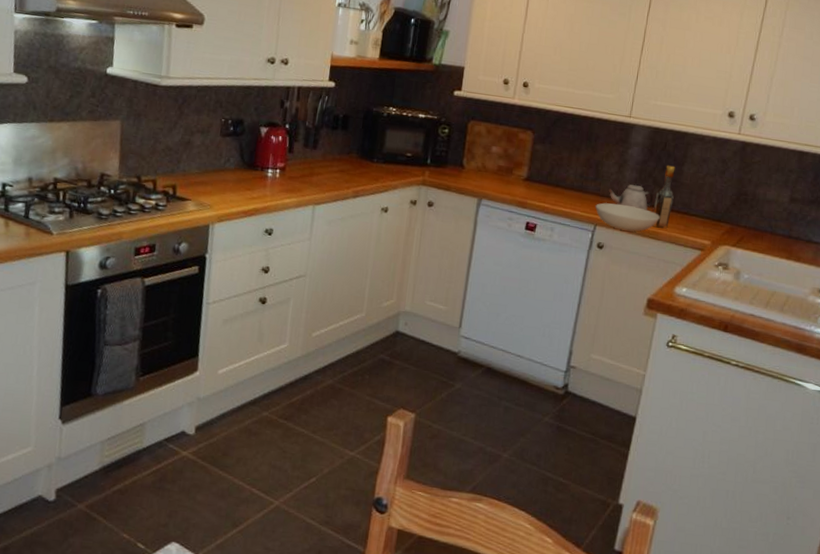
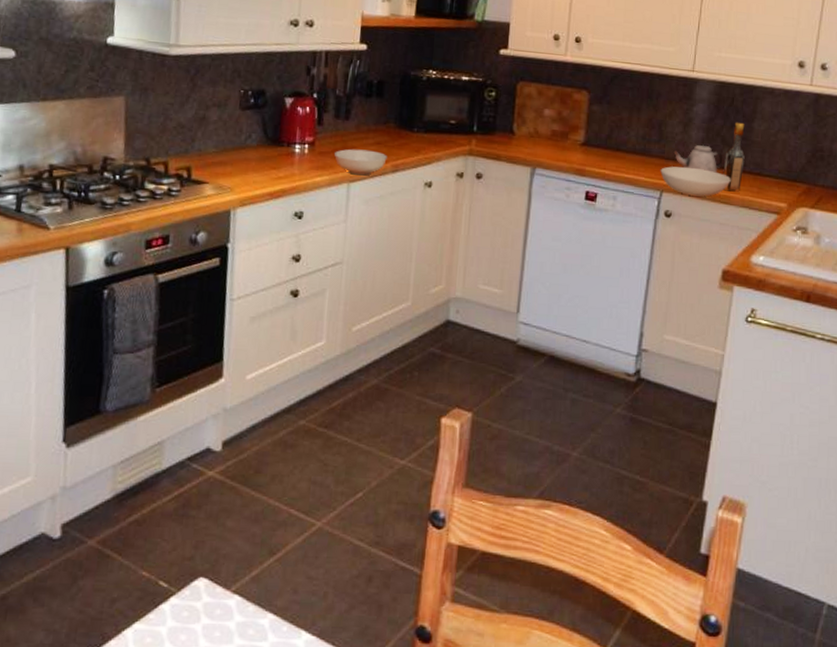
bowl: none [301,175,349,200] -> present [333,148,387,176]

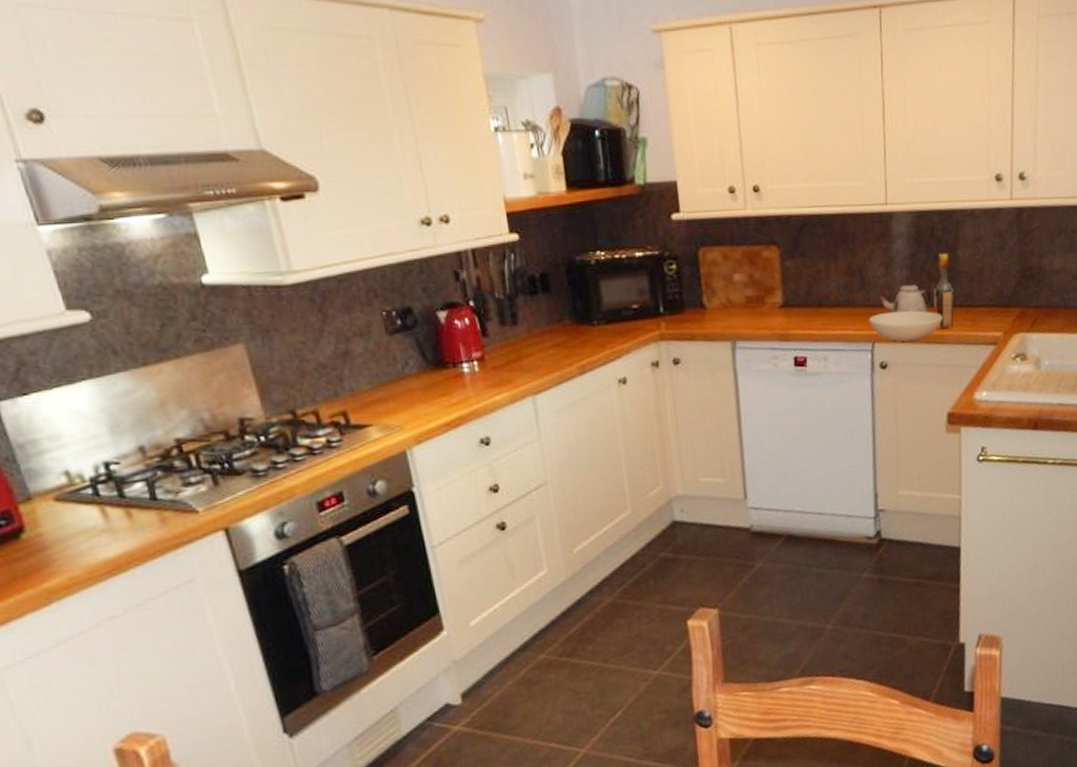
bowl: present [333,148,387,176] -> none [508,354,571,386]

